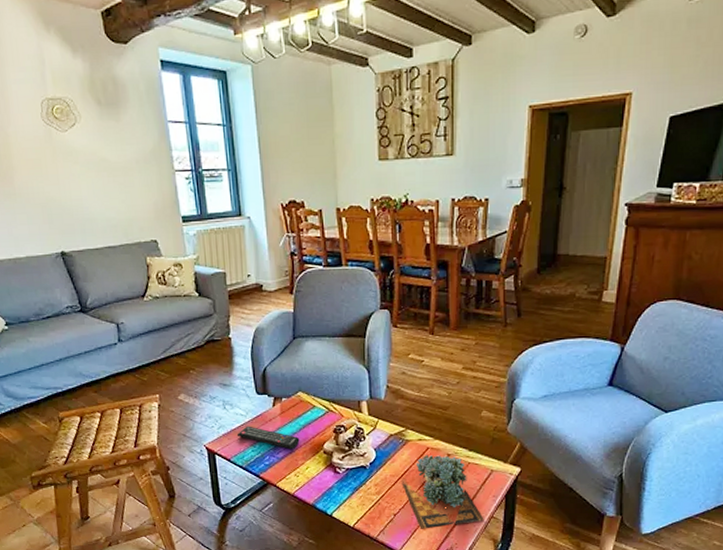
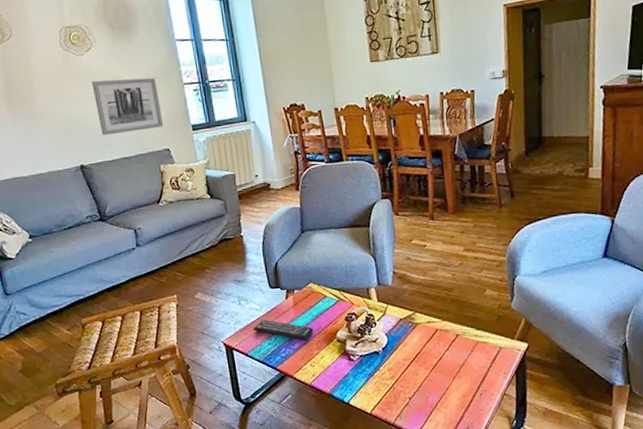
wall art: none [75,160,152,222] -> present [91,77,164,136]
succulent plant: present [401,454,484,529] -> none [414,335,497,411]

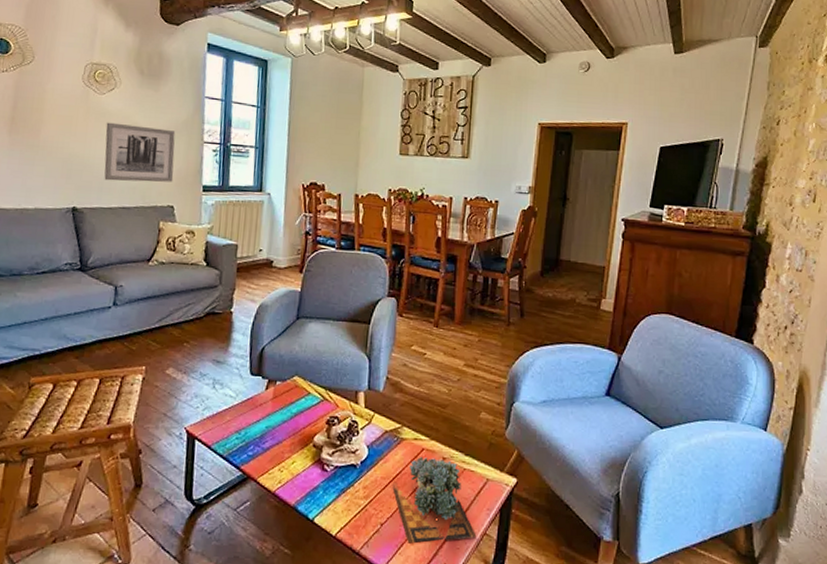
remote control: present [253,319,314,340] -> none [223,409,289,440]
succulent plant: none [414,335,497,411] -> present [392,456,477,544]

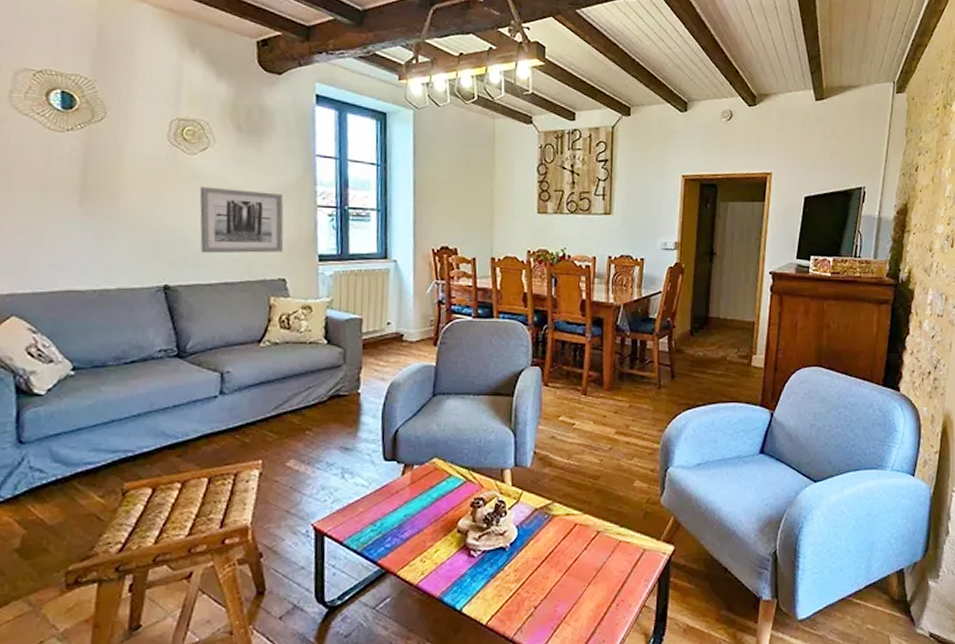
succulent plant: present [392,456,477,544] -> none [545,531,635,624]

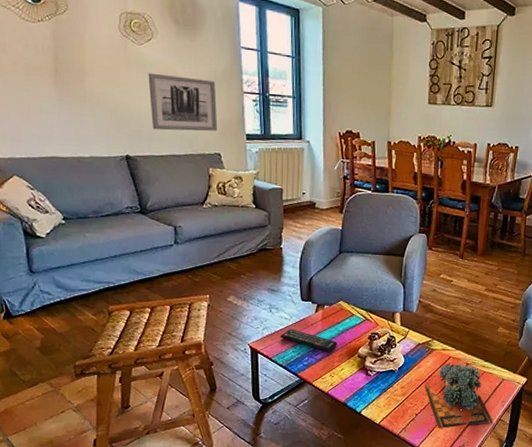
remote control: none [355,499,430,529] -> present [281,328,337,353]
succulent plant: none [545,531,635,624] -> present [424,362,493,428]

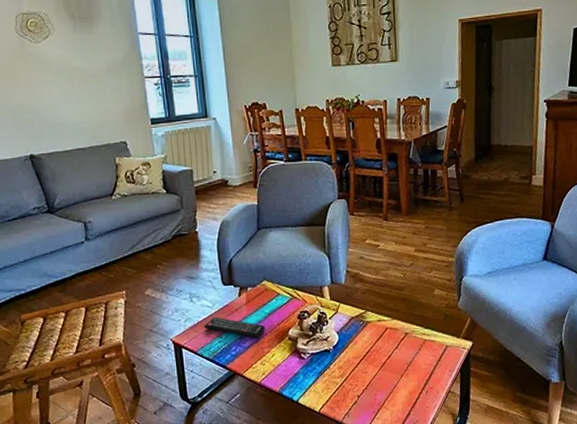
wall art: present [148,73,218,131] -> none [47,69,122,126]
succulent plant: present [424,362,493,428] -> none [363,334,442,409]

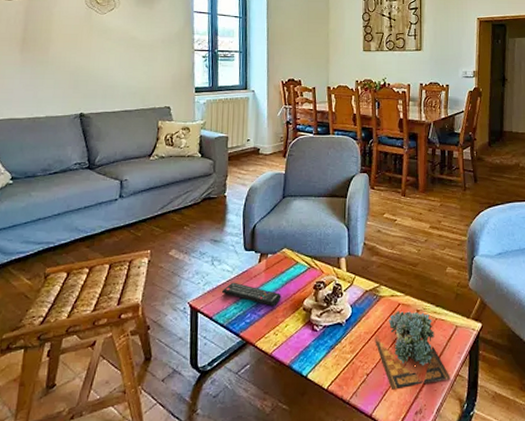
succulent plant: none [363,334,442,409] -> present [375,310,451,390]

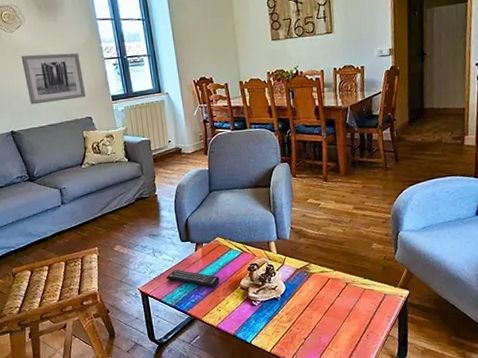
wall art: none [107,38,169,88] -> present [21,53,86,105]
succulent plant: present [375,310,451,390] -> none [309,284,382,350]

